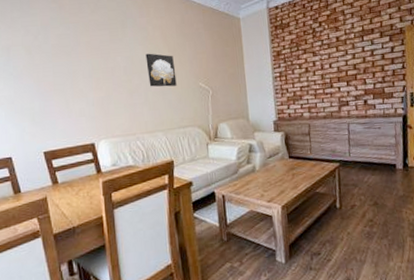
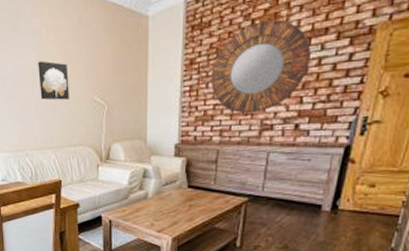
home mirror: none [295,22,366,94] -> present [211,19,311,114]

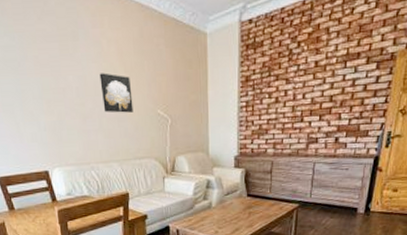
home mirror: present [211,19,311,114] -> none [265,43,346,128]

